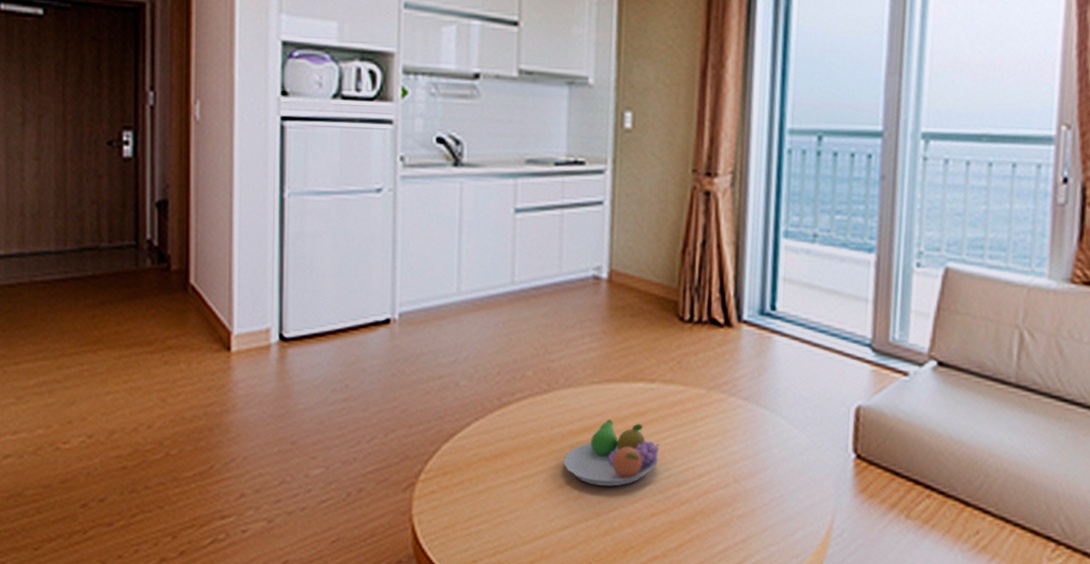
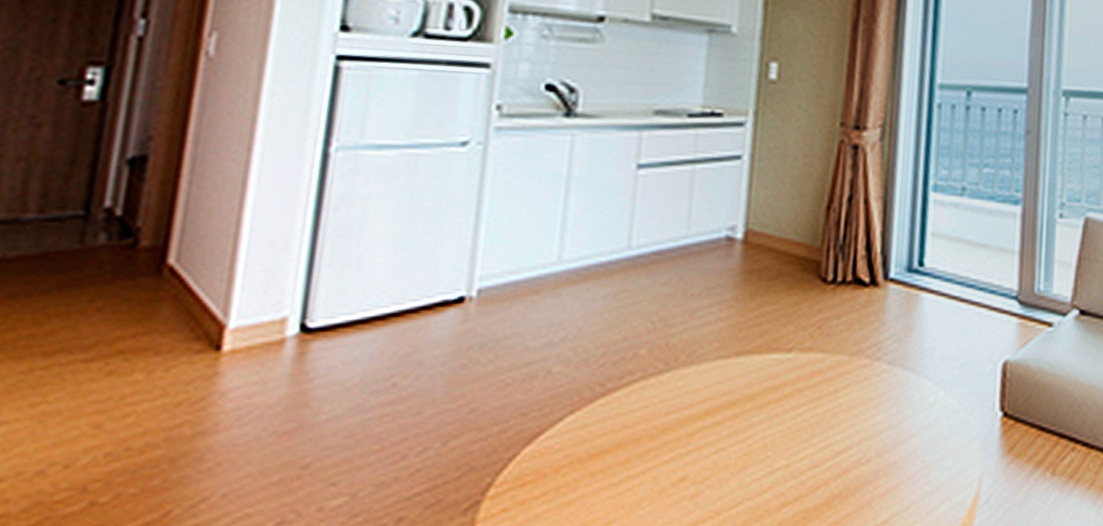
fruit bowl: present [563,418,659,487] -> none [679,397,795,478]

